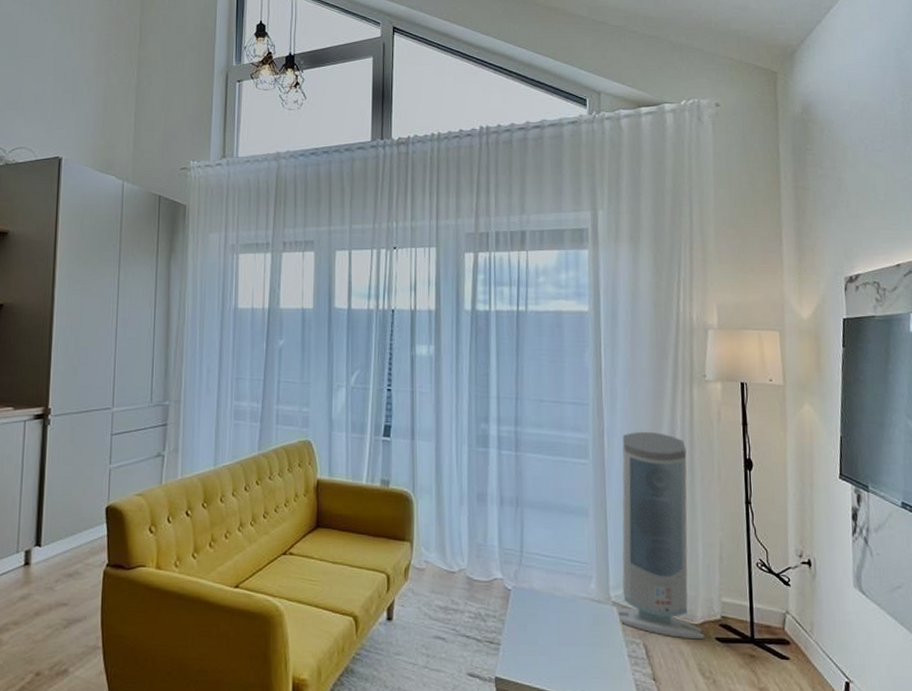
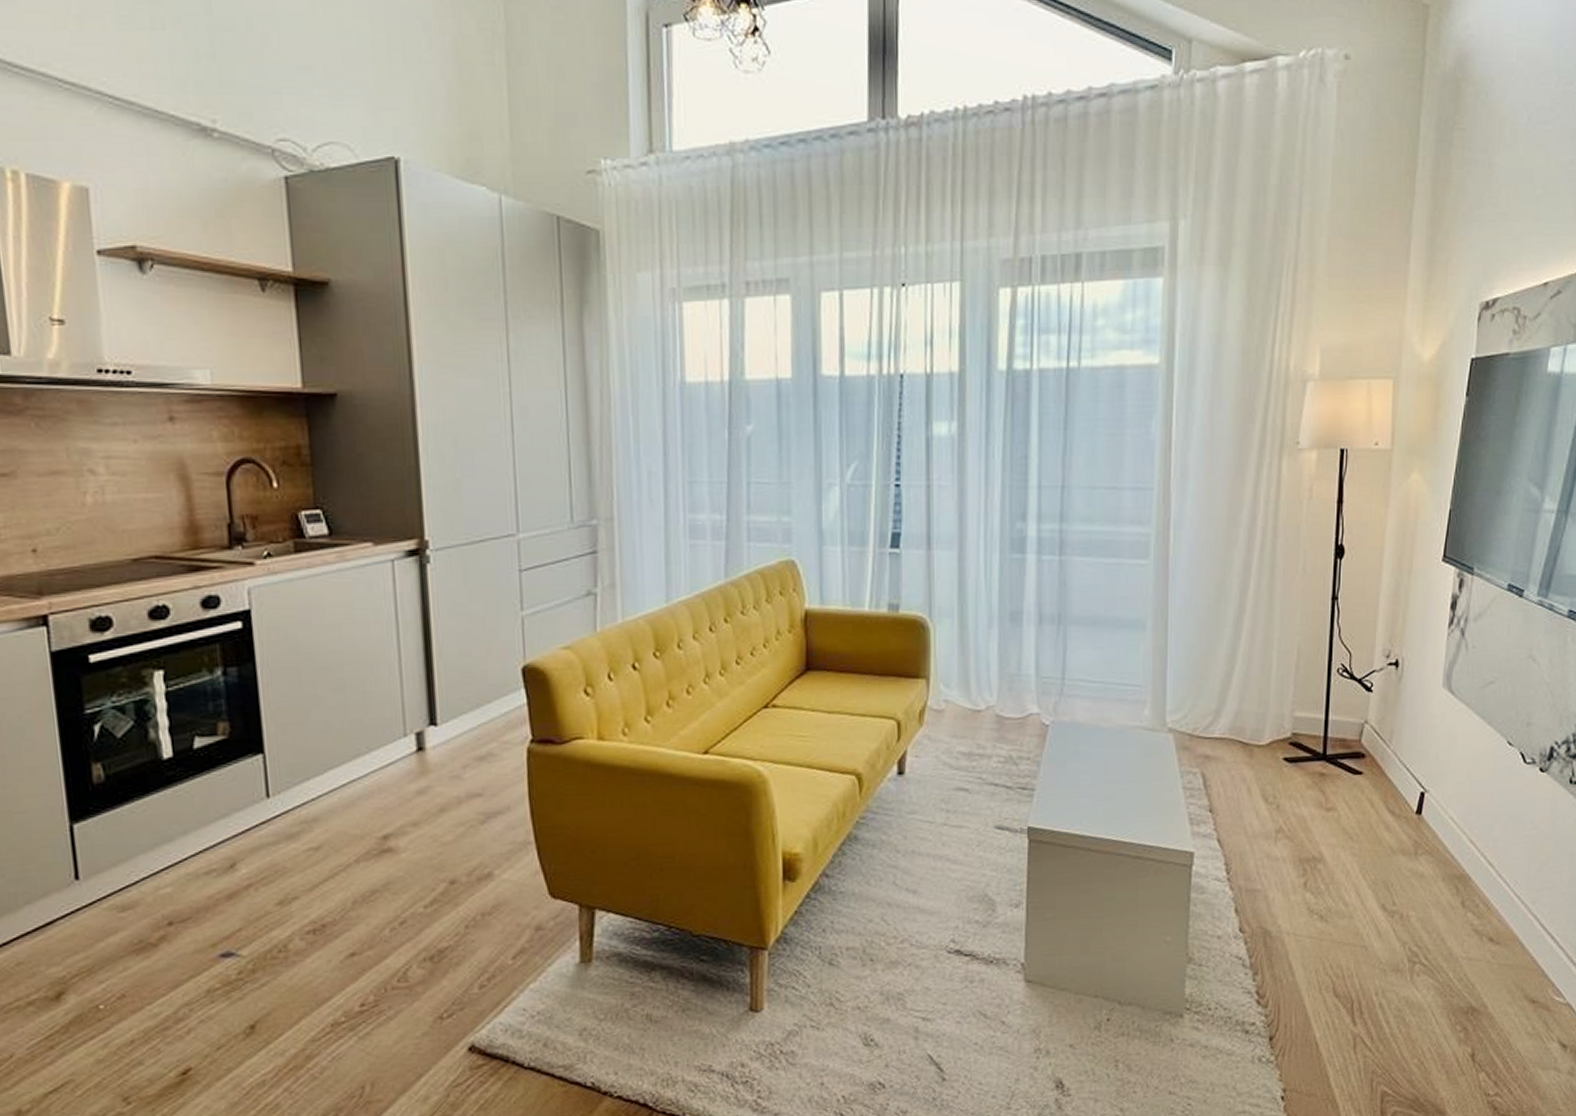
air purifier: present [616,431,705,640] -> none [1172,518,1272,763]

